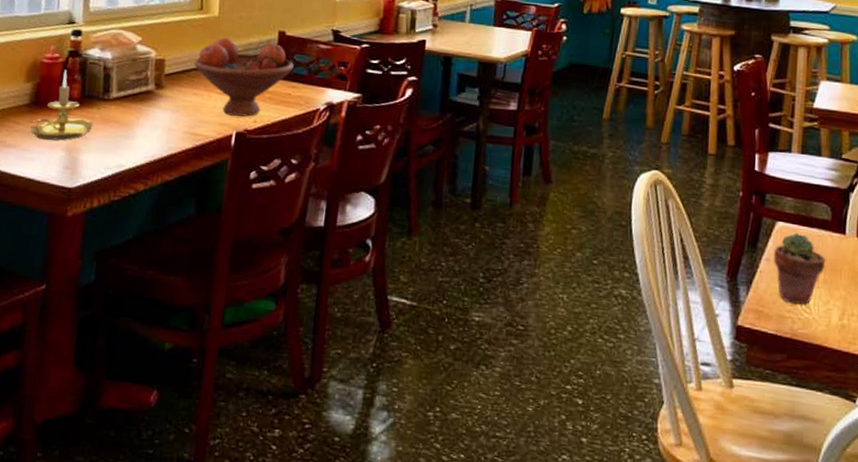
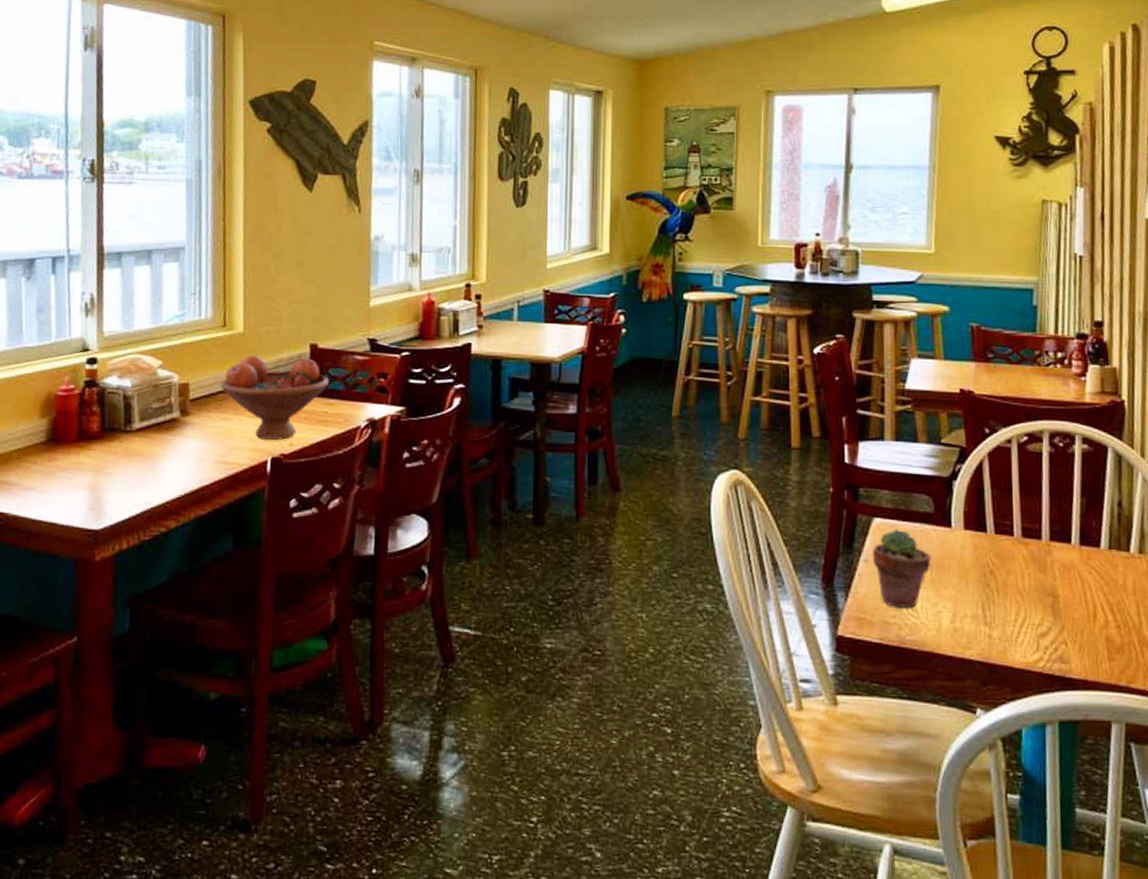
candle holder: present [30,69,93,141] -> none [49,401,116,479]

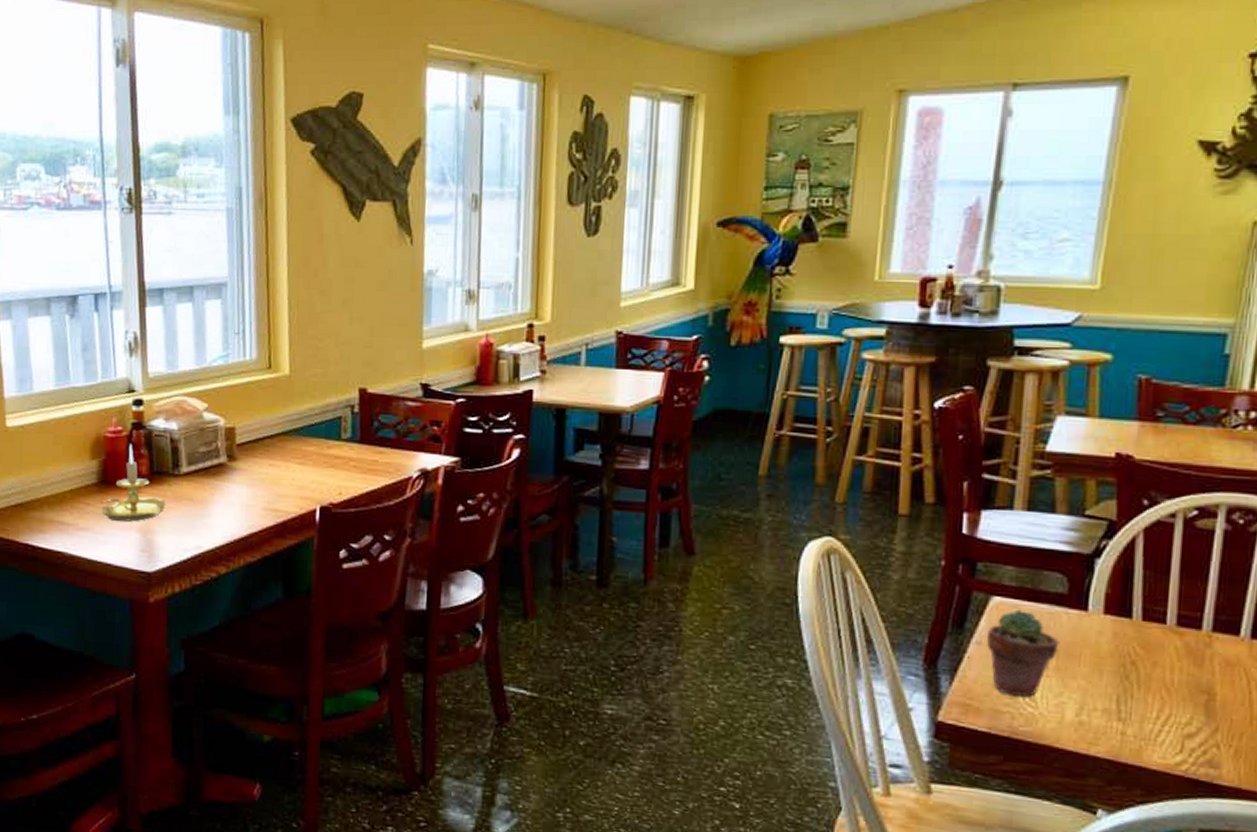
candle holder: none [49,401,116,479] -> present [101,444,166,522]
fruit bowl: present [220,355,329,440] -> none [267,399,379,489]

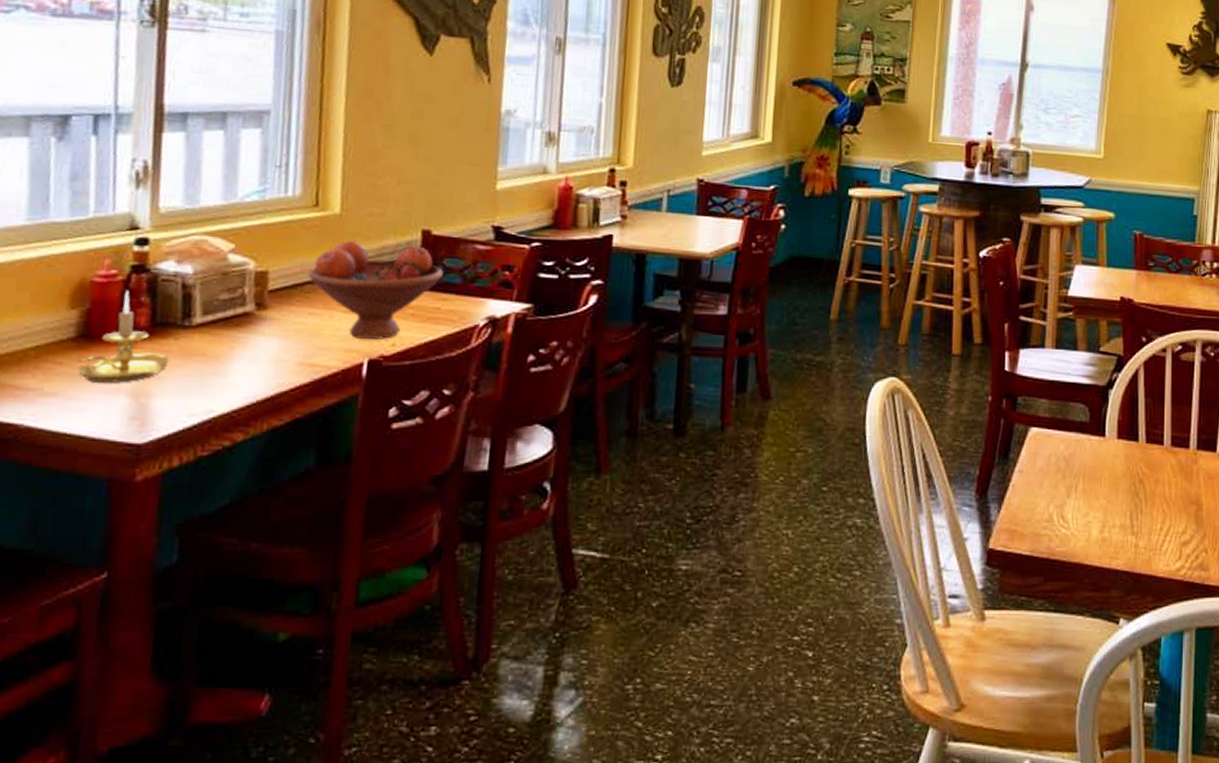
fruit bowl: none [267,399,379,489] -> present [308,241,443,339]
potted succulent: present [987,609,1060,697] -> none [1027,438,1085,520]

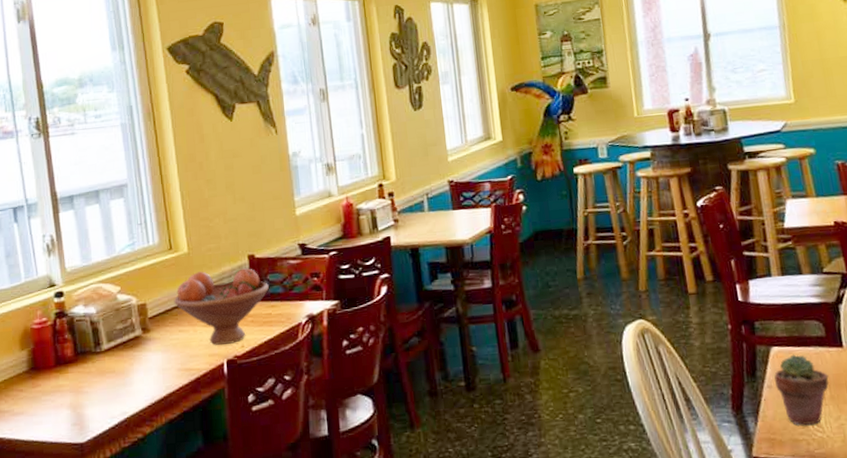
candle holder: present [78,290,169,383] -> none [33,331,91,402]
potted succulent: none [1027,438,1085,520] -> present [774,354,830,426]

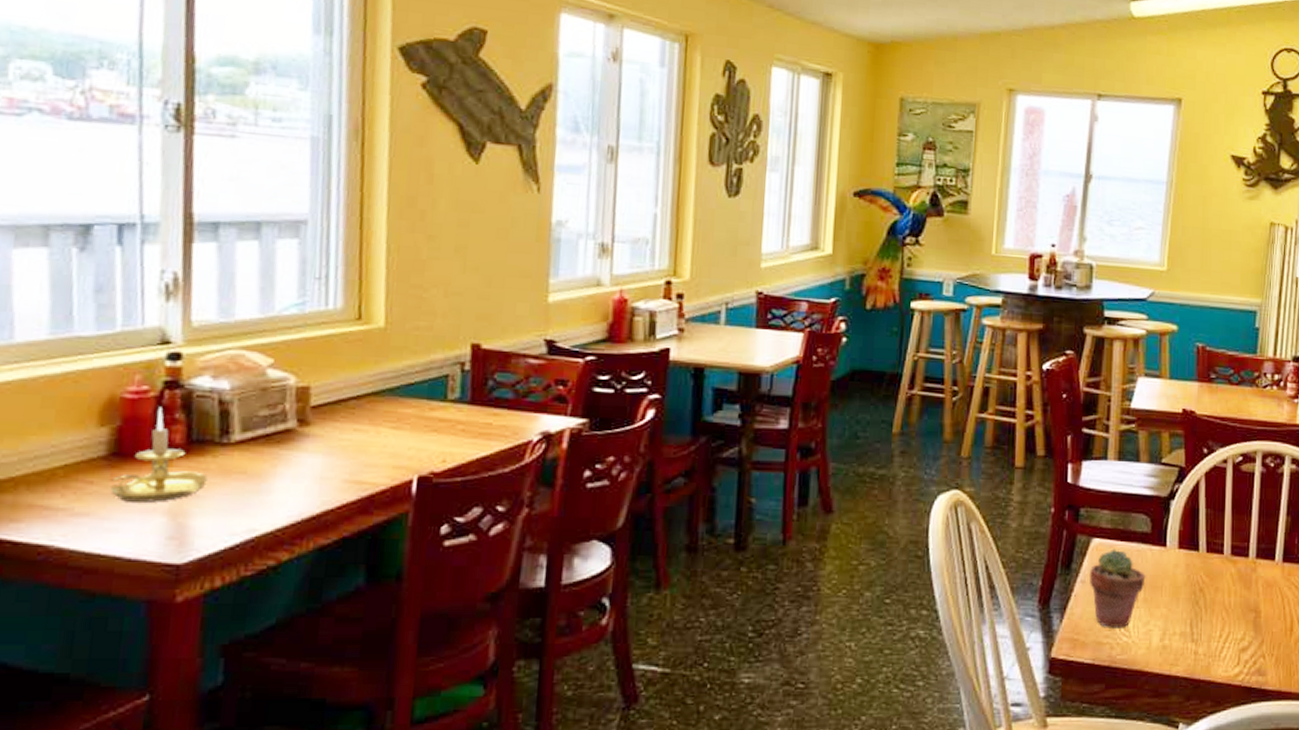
candle holder: none [33,331,91,402] -> present [110,407,208,502]
fruit bowl: present [173,268,269,345] -> none [352,355,494,456]

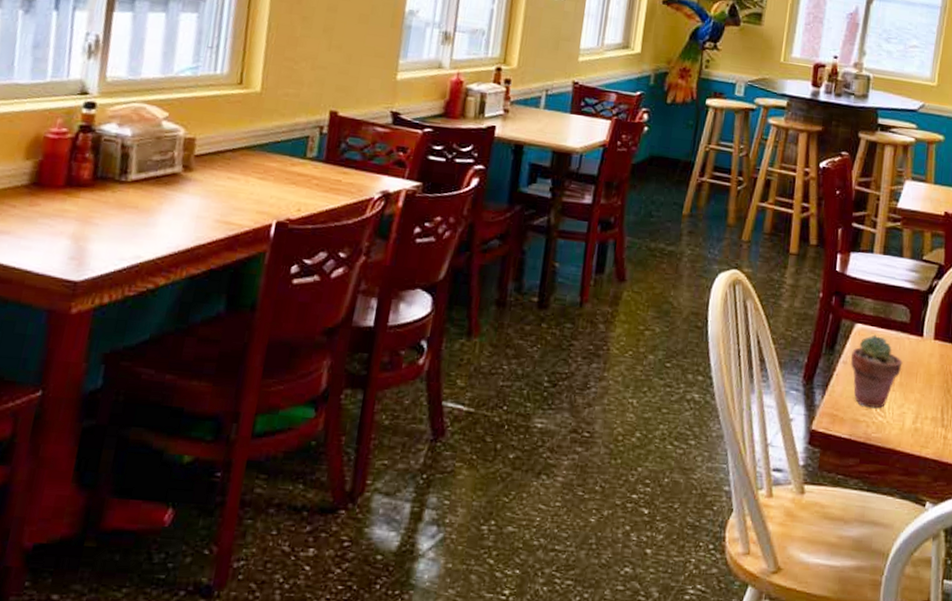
candle holder: present [110,407,208,502] -> none [28,146,107,227]

